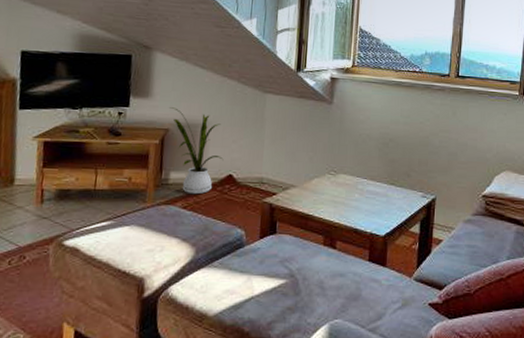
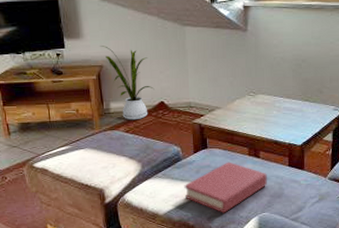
hardback book: none [242,251,343,318] -> present [184,162,267,213]

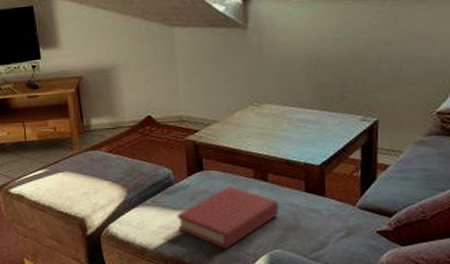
house plant: present [100,46,154,120] -> none [79,54,140,139]

